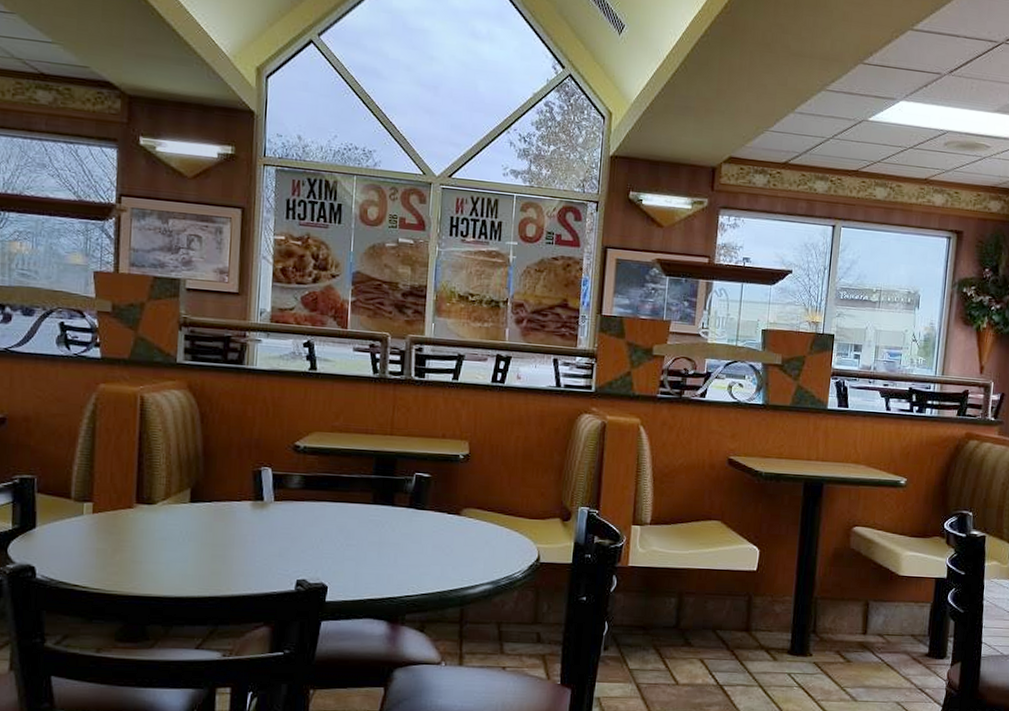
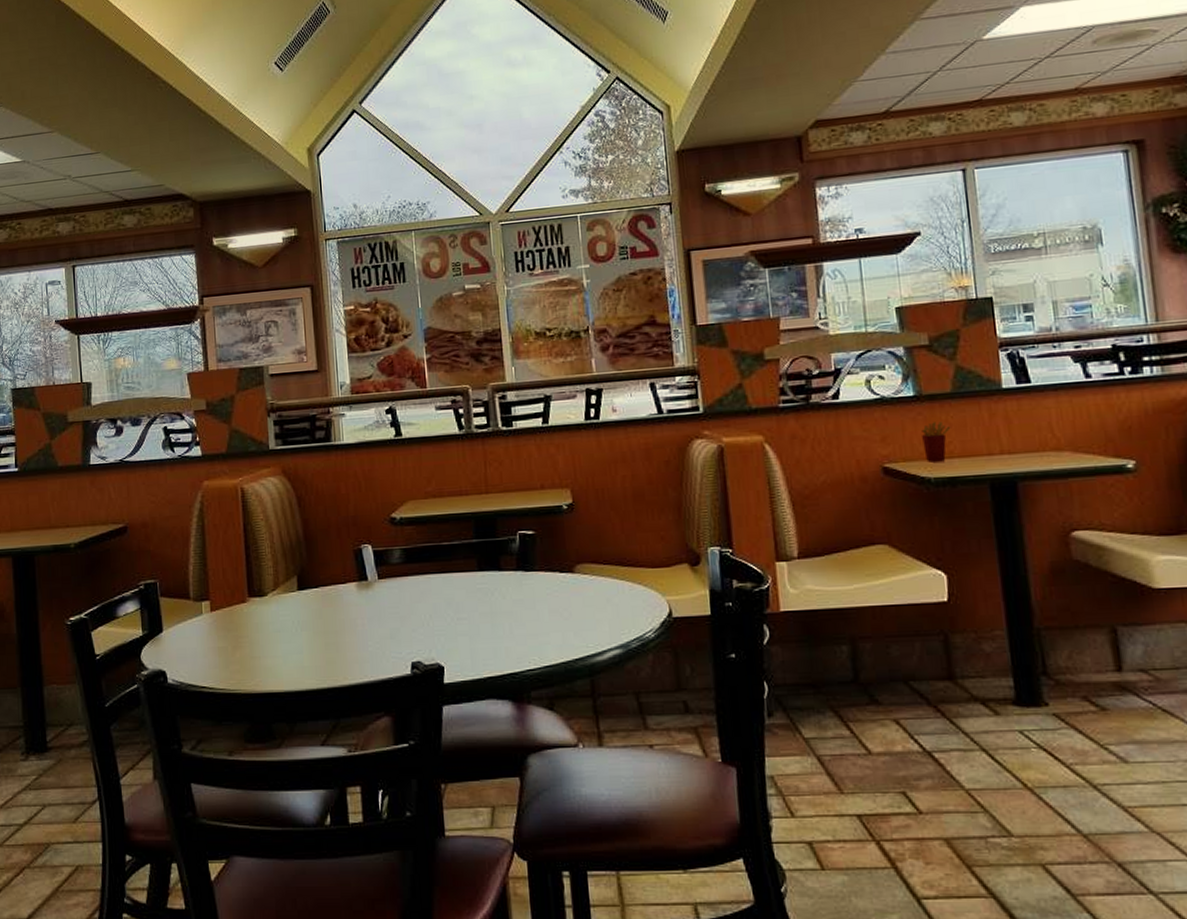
french fries: none [761,428,785,460] -> present [921,421,951,463]

